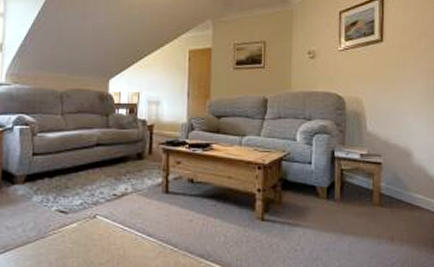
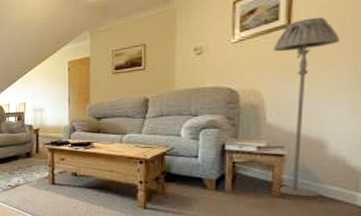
floor lamp: none [371,36,418,206] -> present [270,16,341,198]

